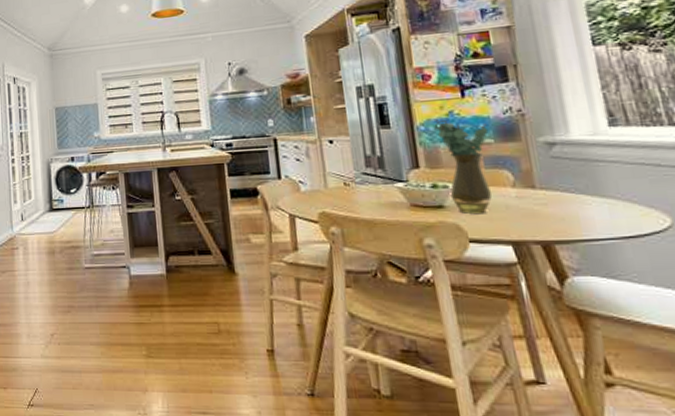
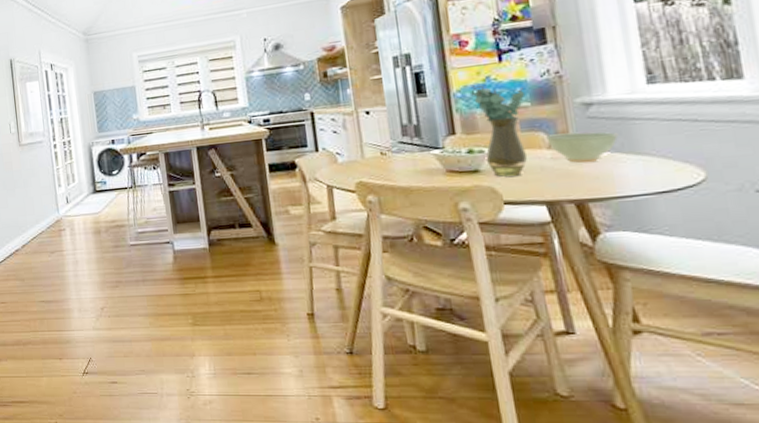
bowl: none [510,171,583,204] -> present [546,132,619,164]

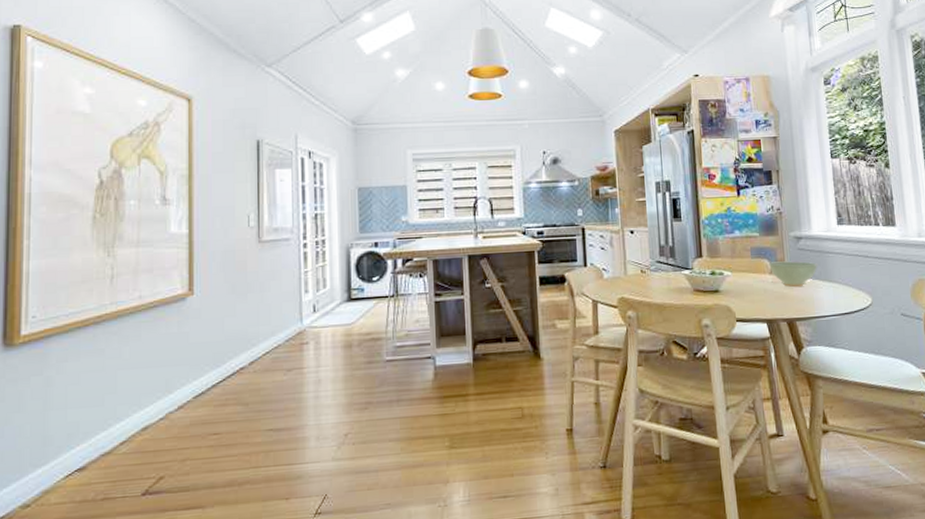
vase: present [470,84,527,177] -> none [715,214,755,297]

